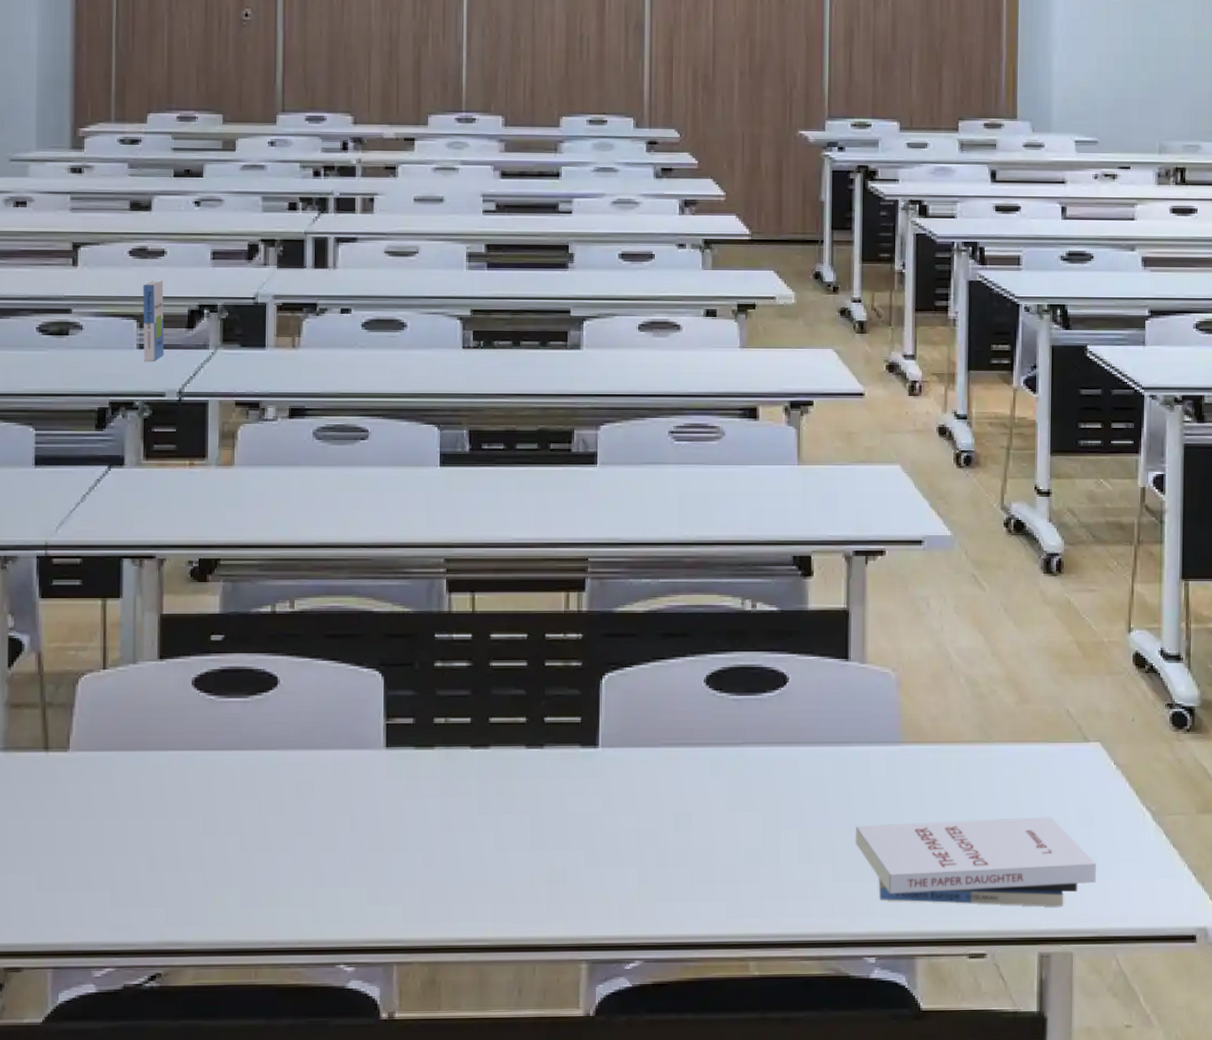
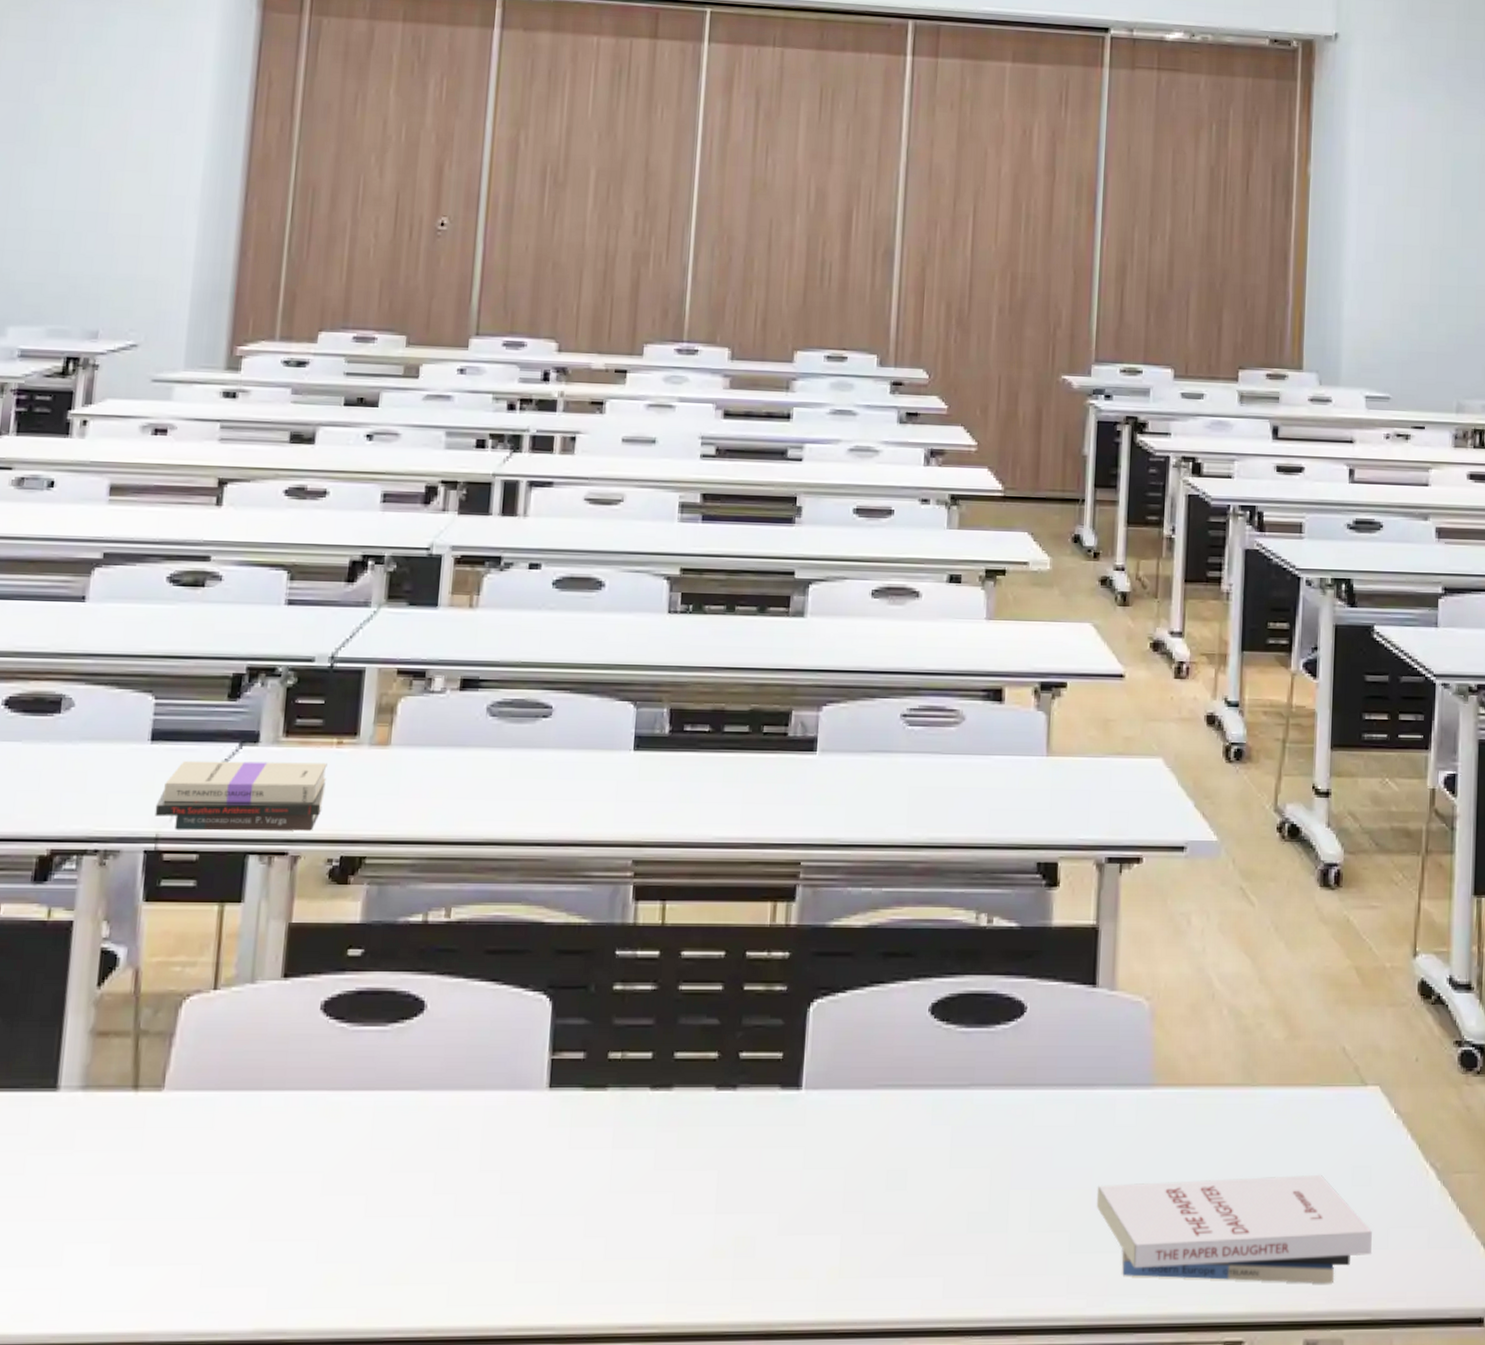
books: none [43,481,182,539] -> present [155,760,327,831]
book: present [143,280,164,362] -> none [292,525,322,621]

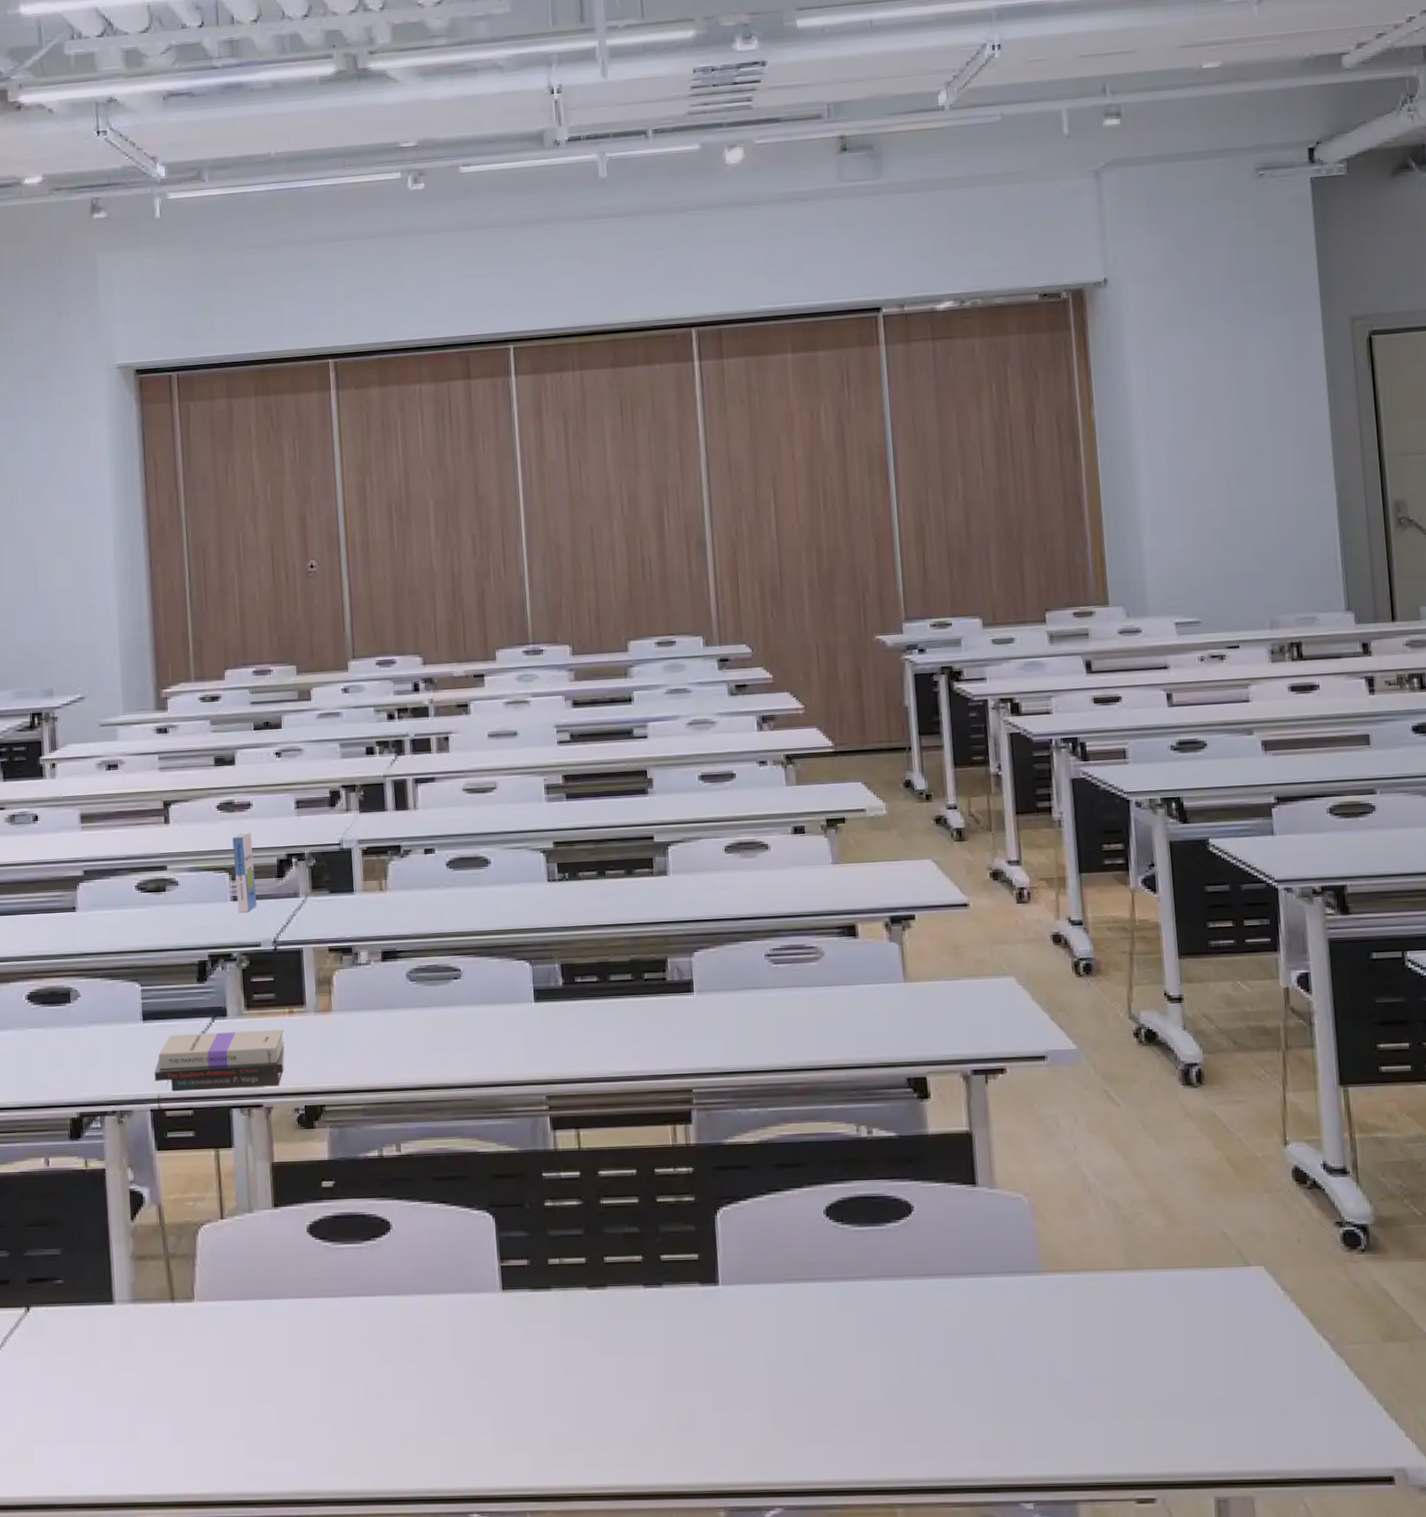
book: none [292,525,322,621] -> present [232,832,257,914]
books: present [1096,1175,1372,1284] -> none [999,1349,1273,1447]

